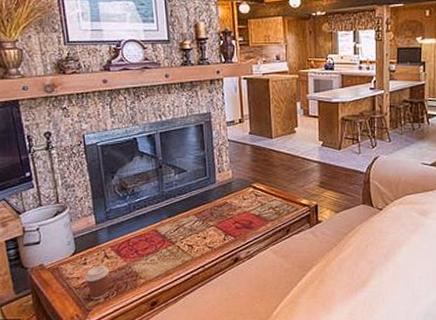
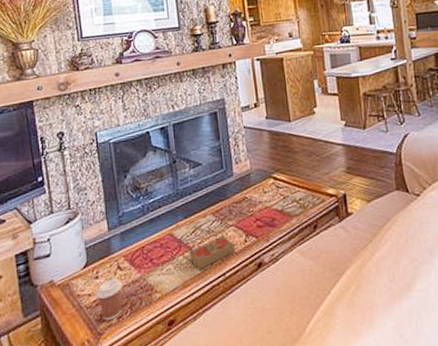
book: none [172,234,215,261] -> present [189,235,235,269]

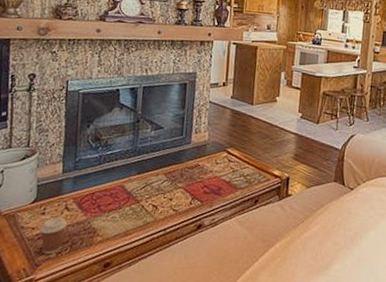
book: present [189,235,235,269] -> none [136,195,180,222]

